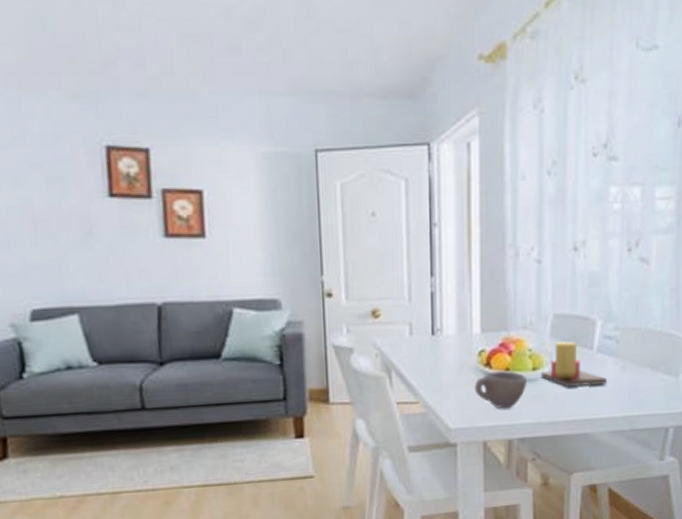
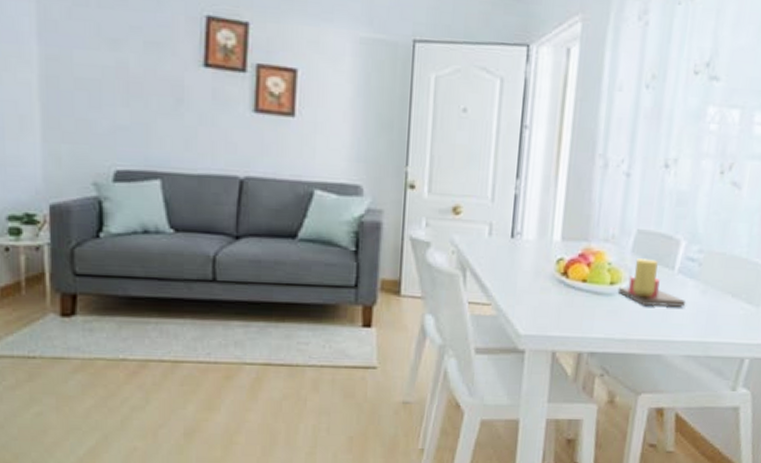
cup: present [474,371,527,409] -> none [548,281,603,321]

